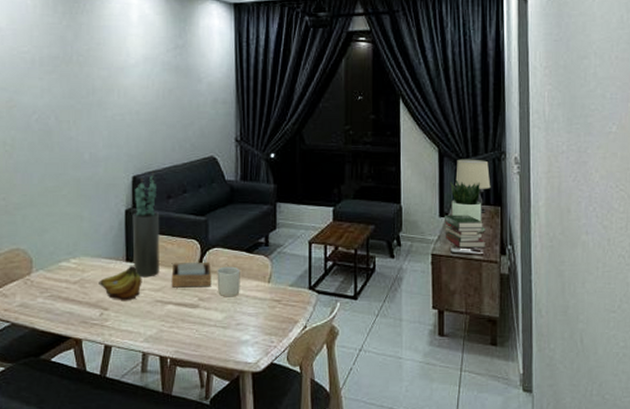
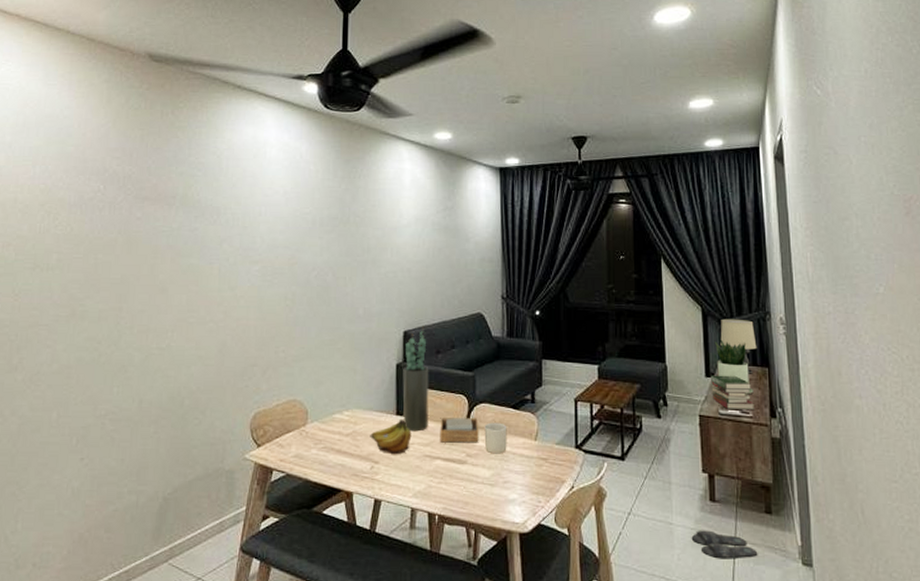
slippers: none [419,363,482,389] -> present [691,530,758,559]

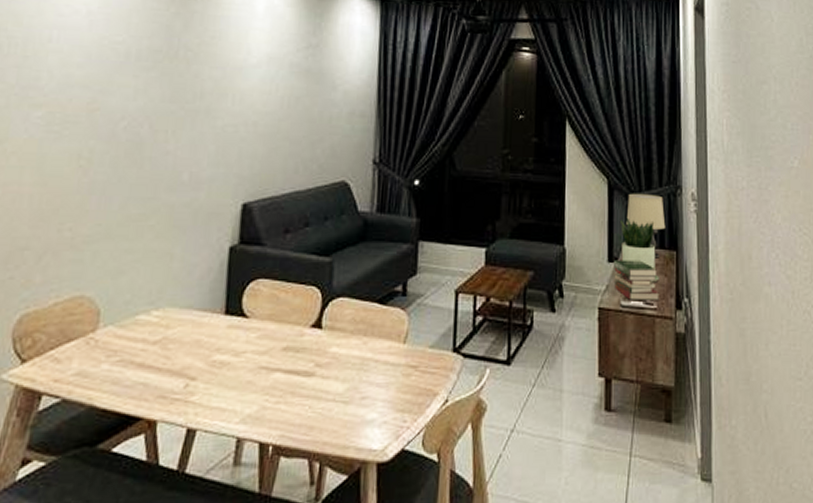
fruit: present [370,420,412,455] -> none [186,320,245,368]
vase: present [402,326,430,432] -> none [233,197,274,336]
napkin holder: present [440,418,479,443] -> none [281,317,334,350]
mug: present [484,422,507,454] -> none [339,322,370,362]
slippers: present [691,530,758,559] -> none [582,446,655,480]

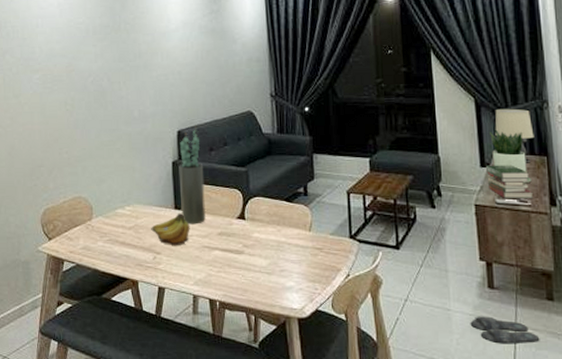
fruit: none [186,320,245,368] -> present [151,213,190,246]
vase: none [233,197,274,336] -> present [178,125,207,224]
slippers: none [582,446,655,480] -> present [470,316,540,344]

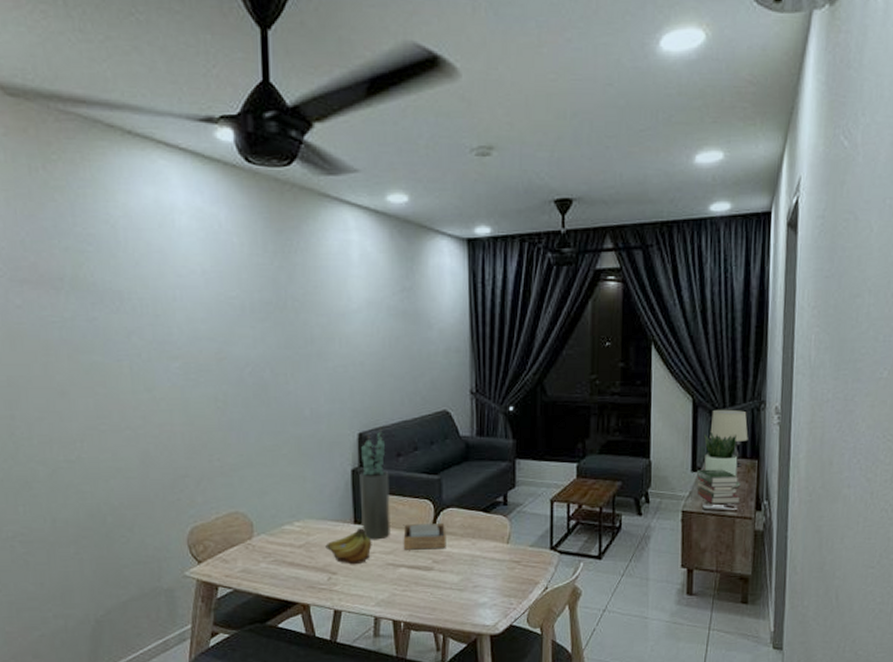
napkin holder: none [216,211,255,234] -> present [403,523,446,550]
slippers: present [470,316,540,344] -> none [666,622,731,648]

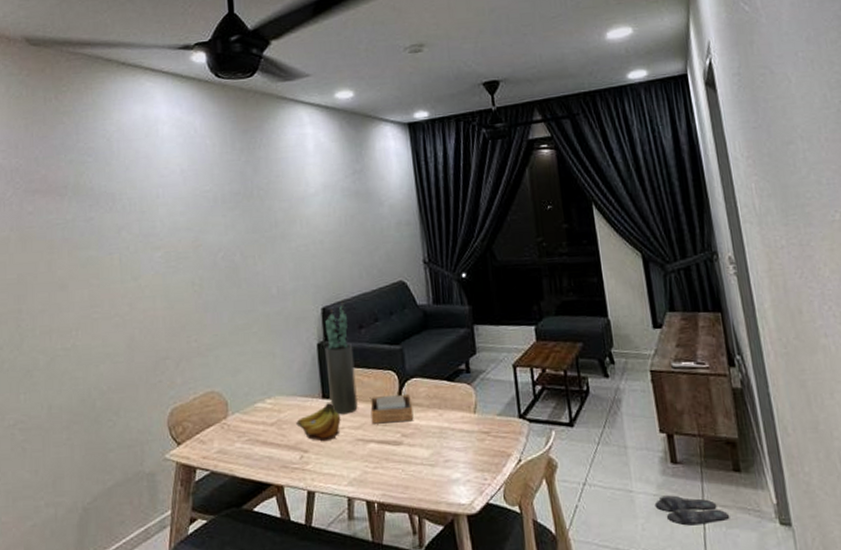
slippers: none [666,622,731,648] -> present [654,495,730,526]
books: present [697,469,740,504] -> none [659,324,710,361]
planter: present [701,431,741,489] -> none [660,286,708,344]
table lamp: present [710,409,748,467] -> none [664,262,707,321]

